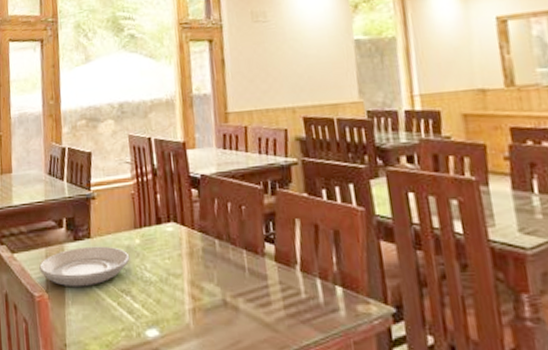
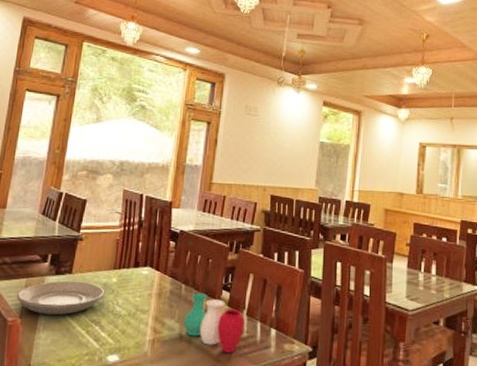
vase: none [224,248,301,320] -> present [183,293,245,353]

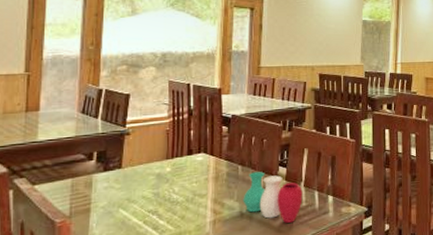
plate: present [17,280,105,316] -> none [64,174,160,212]

